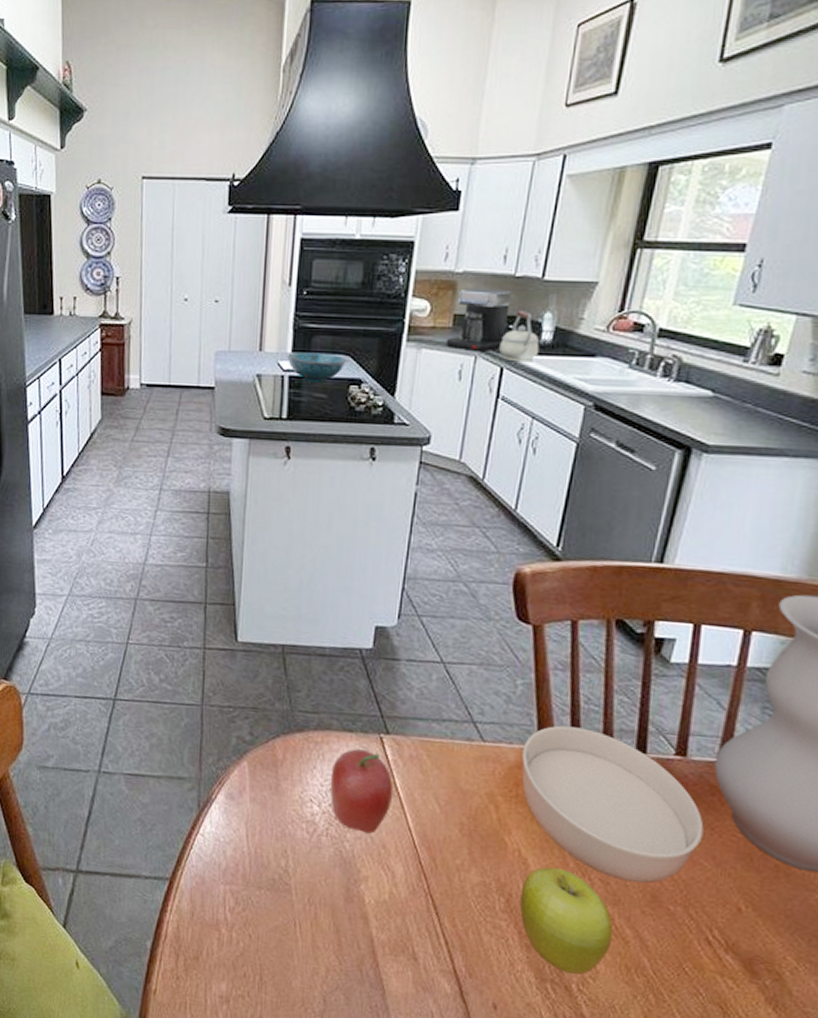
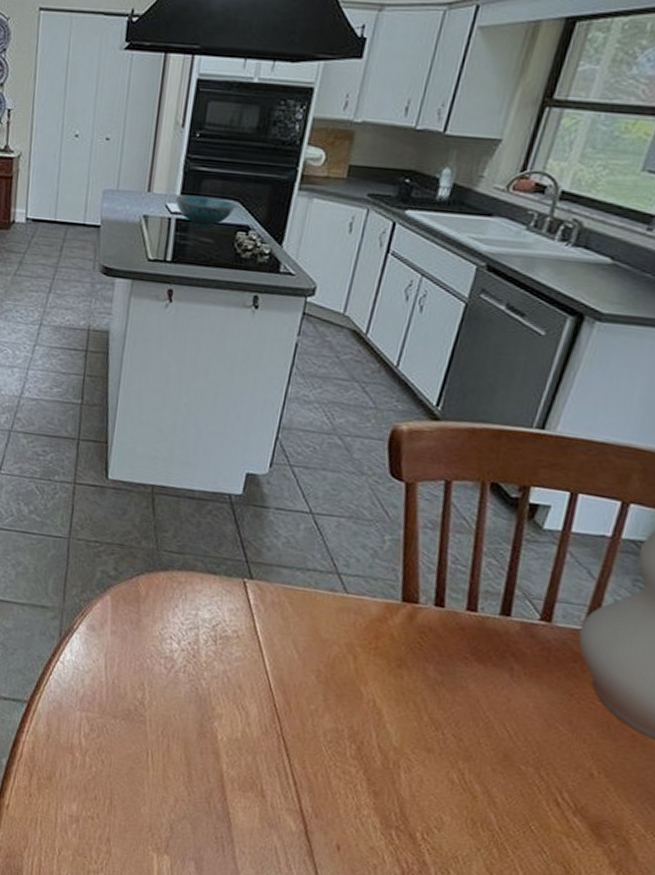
fruit: present [329,749,394,834] -> none [190,591,254,674]
coffee maker: present [445,288,511,351] -> none [338,139,410,205]
kettle: present [498,310,540,363] -> none [392,164,436,219]
fruit: present [519,867,613,975] -> none [370,719,462,824]
bowl: present [521,725,704,884] -> none [381,582,563,743]

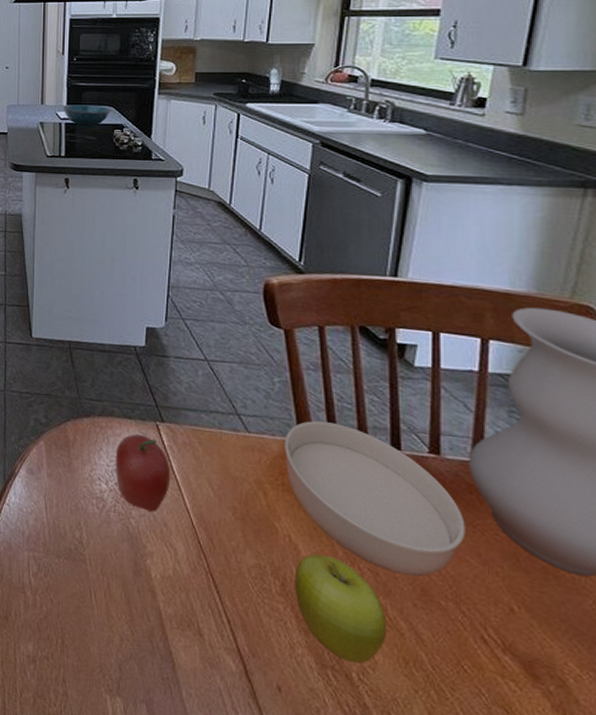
fruit: none [190,591,254,674] -> present [115,434,171,512]
fruit: none [370,719,462,824] -> present [294,554,388,664]
bowl: none [381,582,563,743] -> present [285,420,466,577]

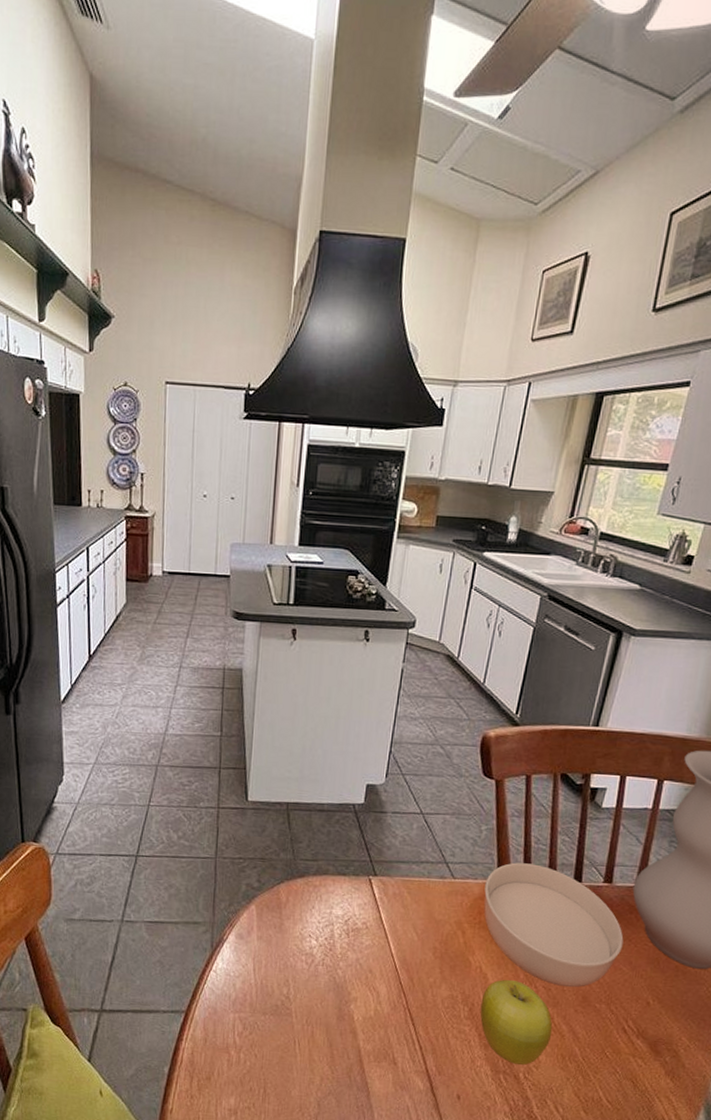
decorative bowl: present [64,104,111,129] -> none [295,545,346,574]
fruit: present [115,434,171,512] -> none [326,890,380,961]

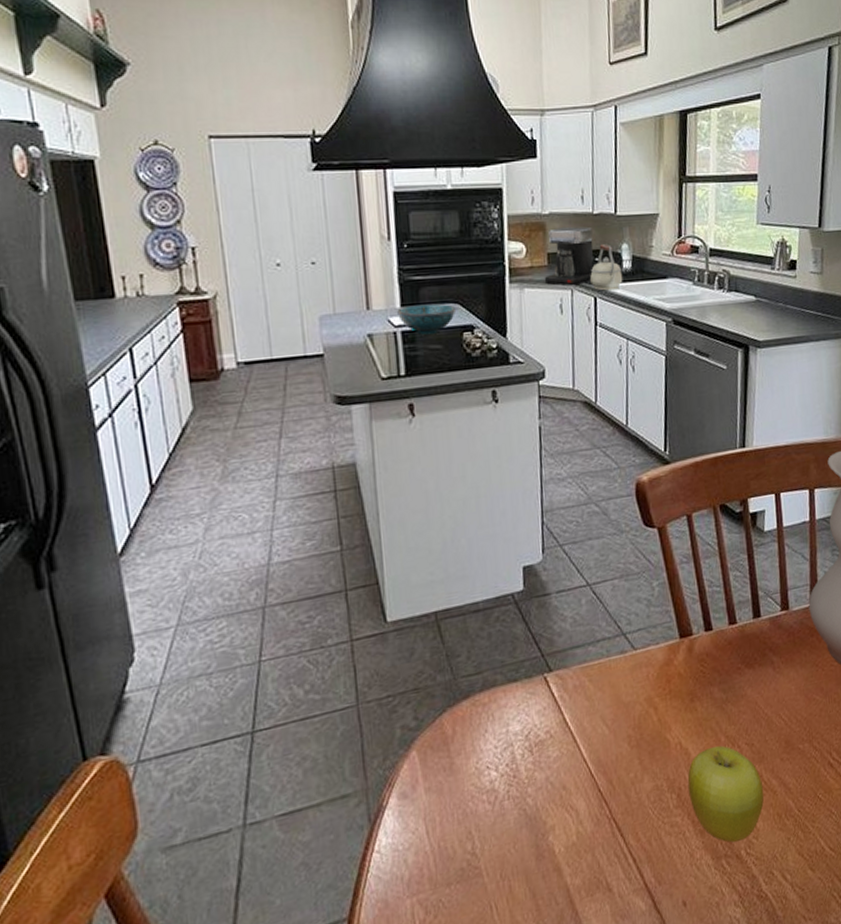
decorative bowl: none [295,545,346,574] -> present [397,303,457,336]
coffee maker: none [429,494,484,548] -> present [544,226,594,285]
kettle: none [472,513,507,559] -> present [589,243,623,291]
bowl: present [483,862,624,988] -> none [667,609,812,739]

